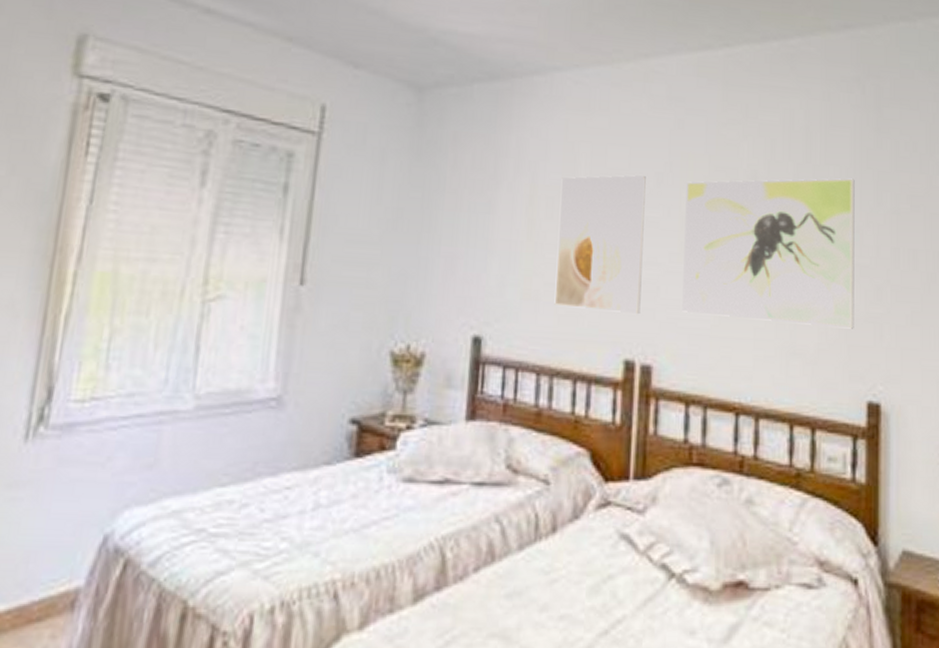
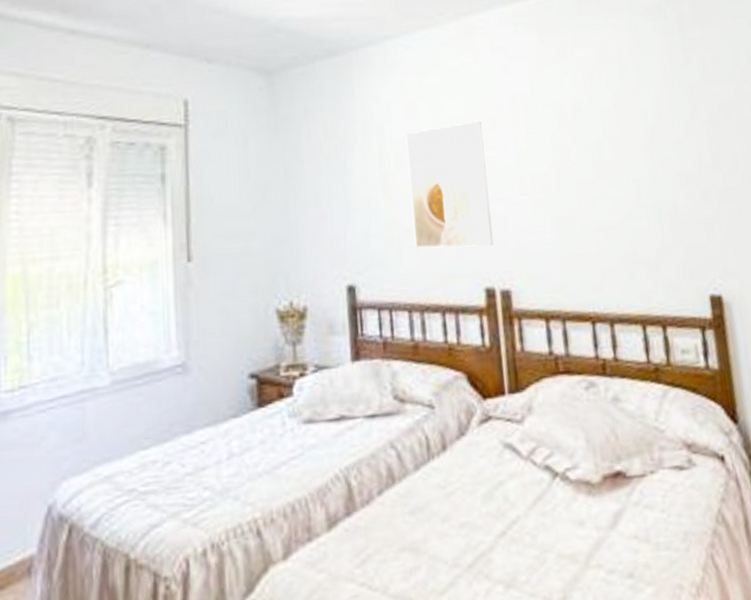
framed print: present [682,178,855,329] -> none [518,97,688,239]

